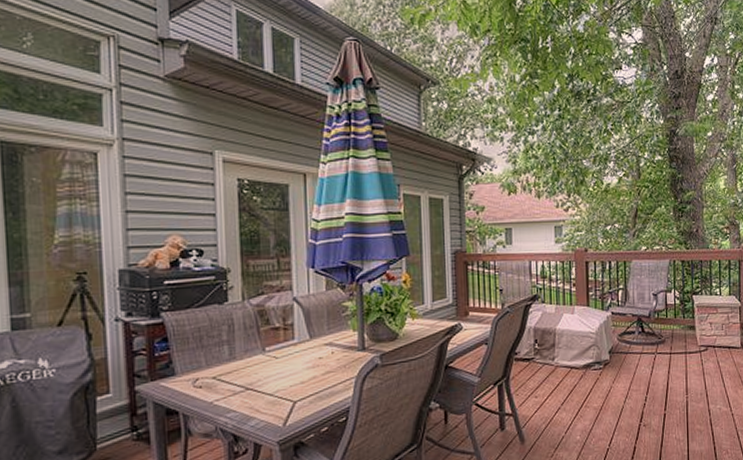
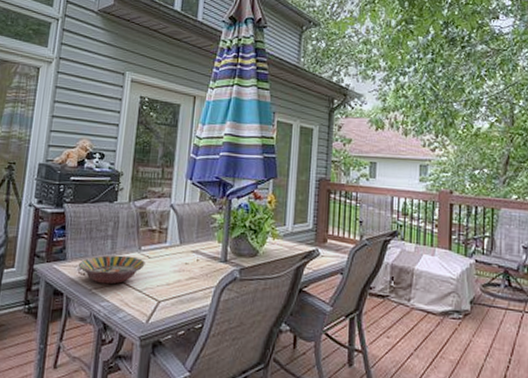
serving bowl: none [192,359,273,395] -> present [79,255,145,285]

